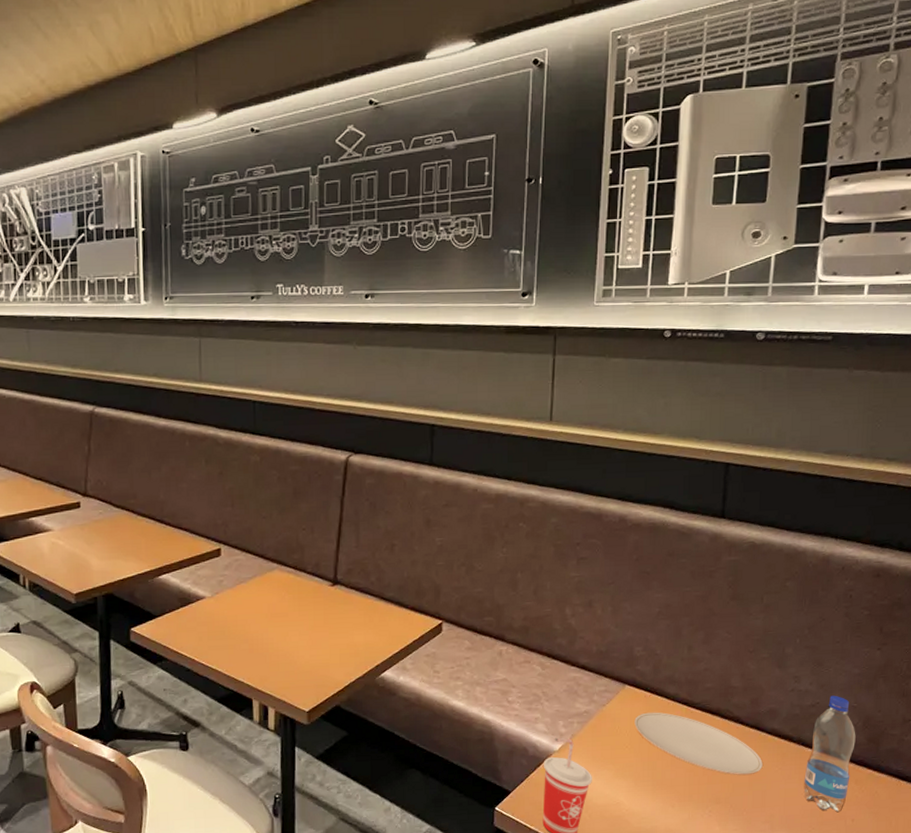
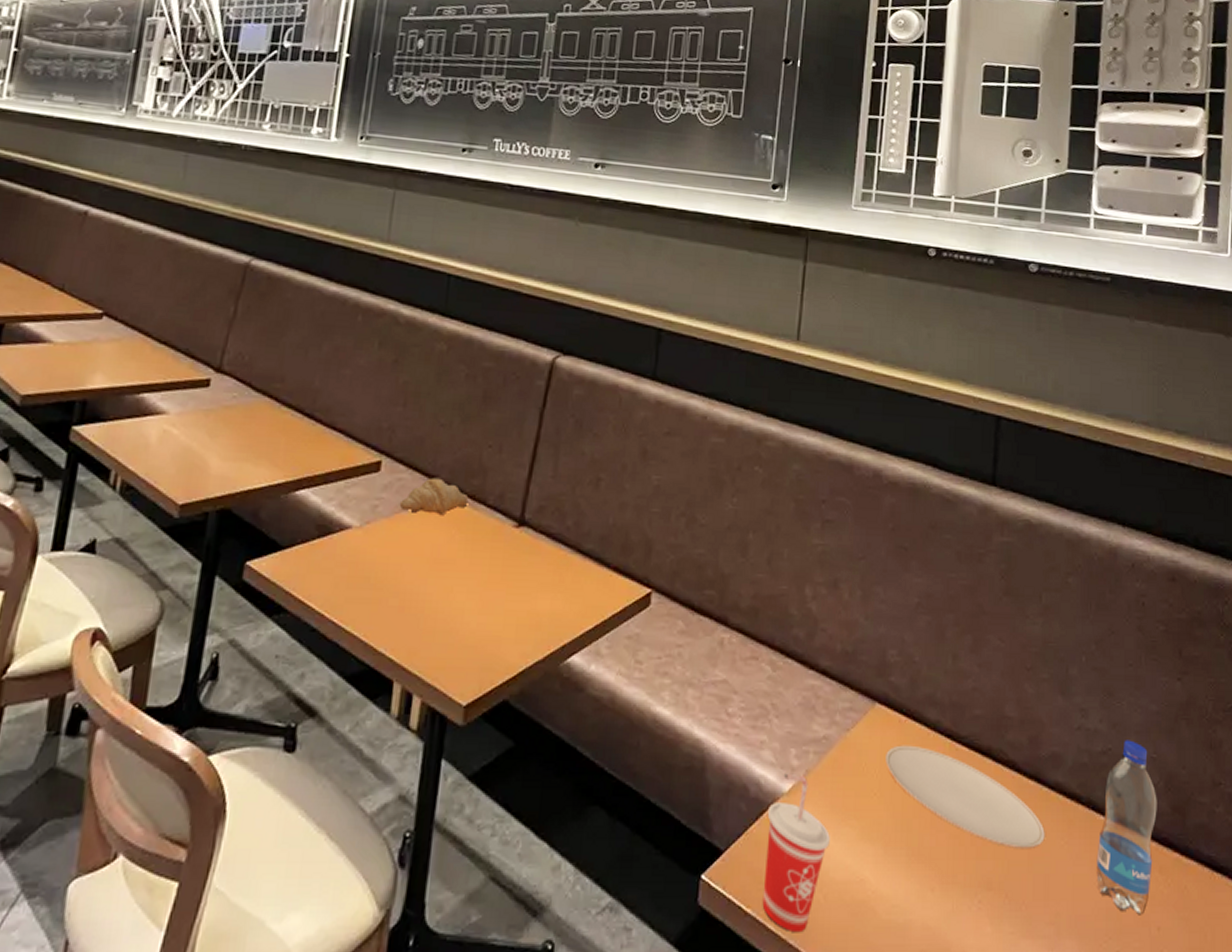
croissant: none [239,556,292,583] -> present [399,477,469,516]

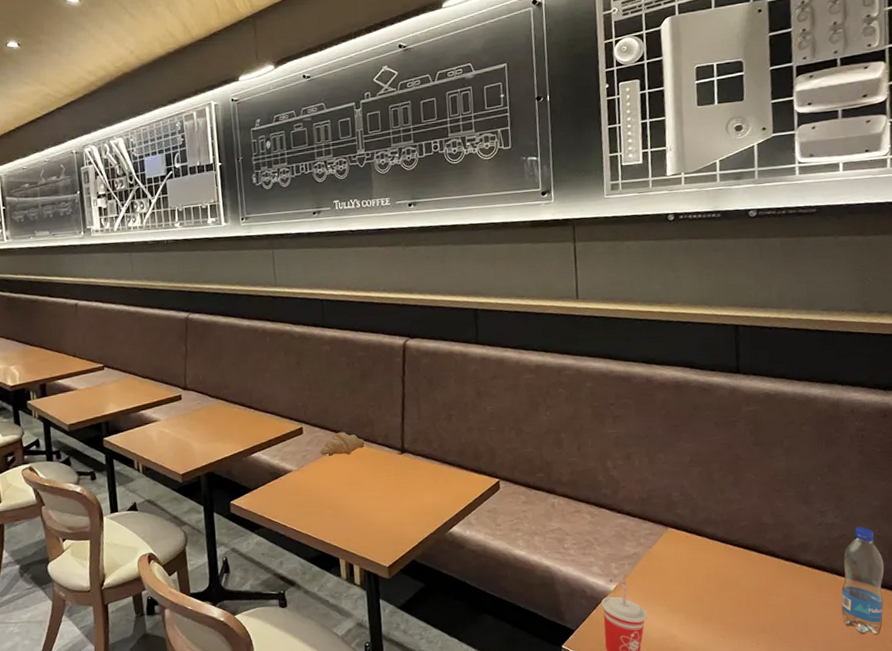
plate: present [885,745,1045,850] -> none [679,550,801,605]

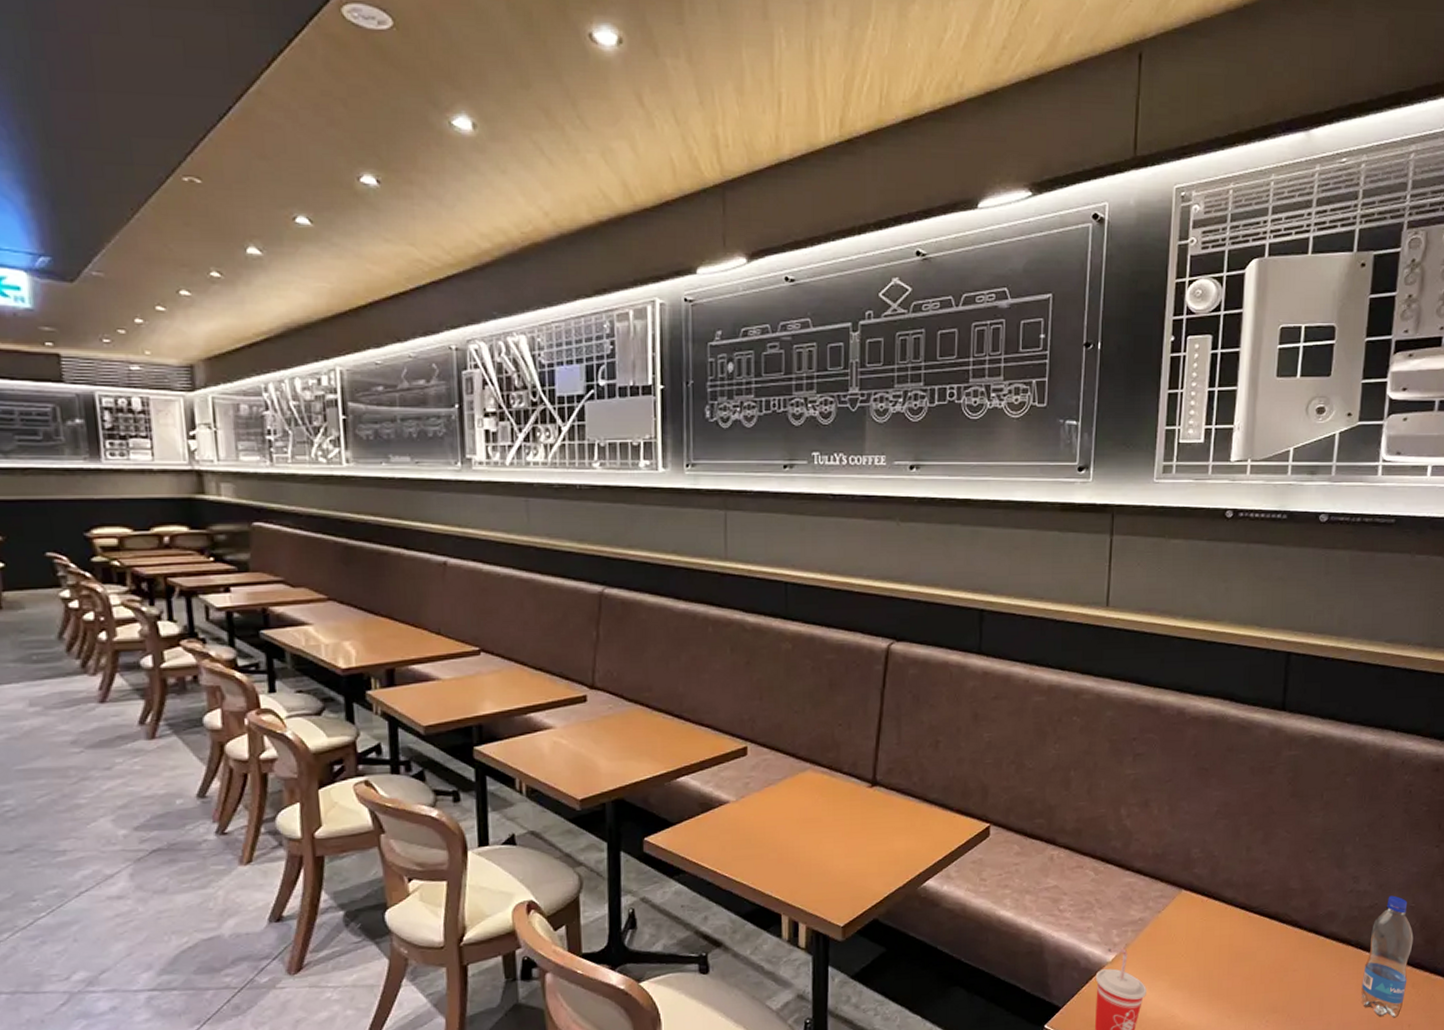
croissant: present [320,431,365,456] -> none [767,755,827,785]

